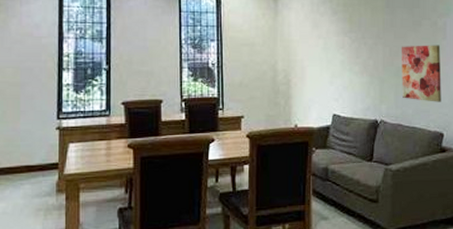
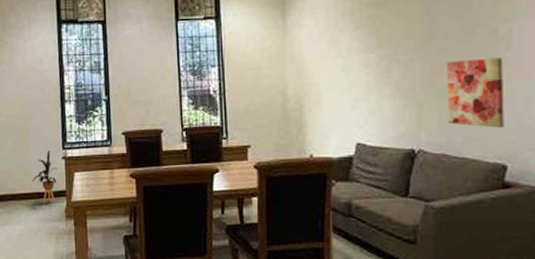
house plant: none [20,121,52,179] -> present [32,151,59,205]

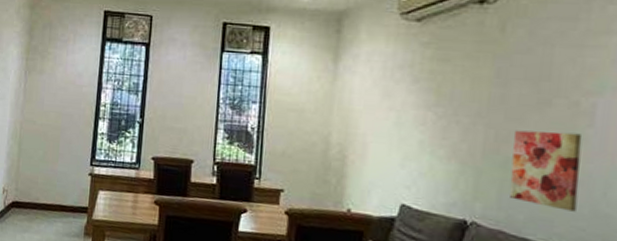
house plant: present [32,151,59,205] -> none [56,165,84,219]

